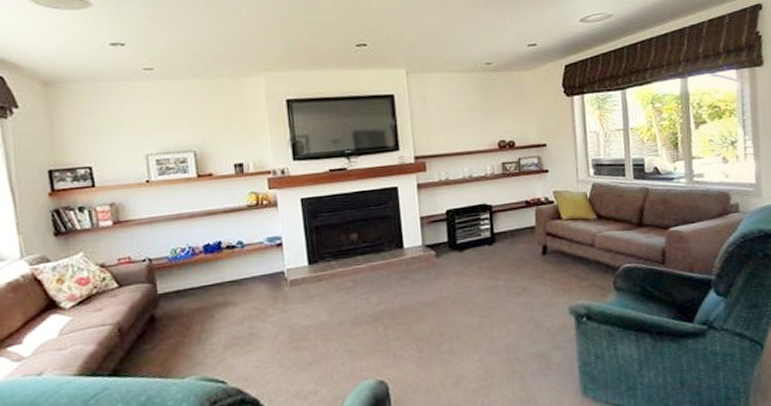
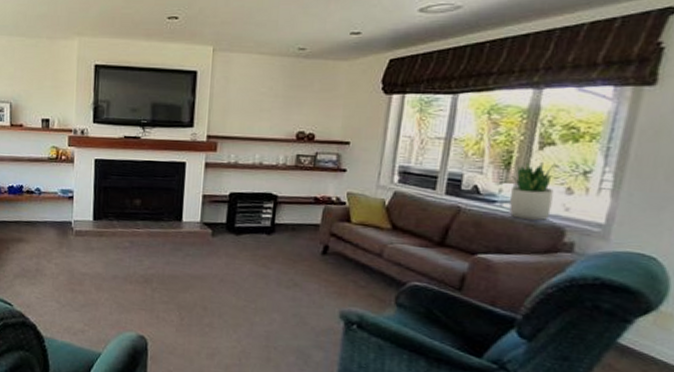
planter: none [681,137,716,191] -> present [510,161,555,221]

